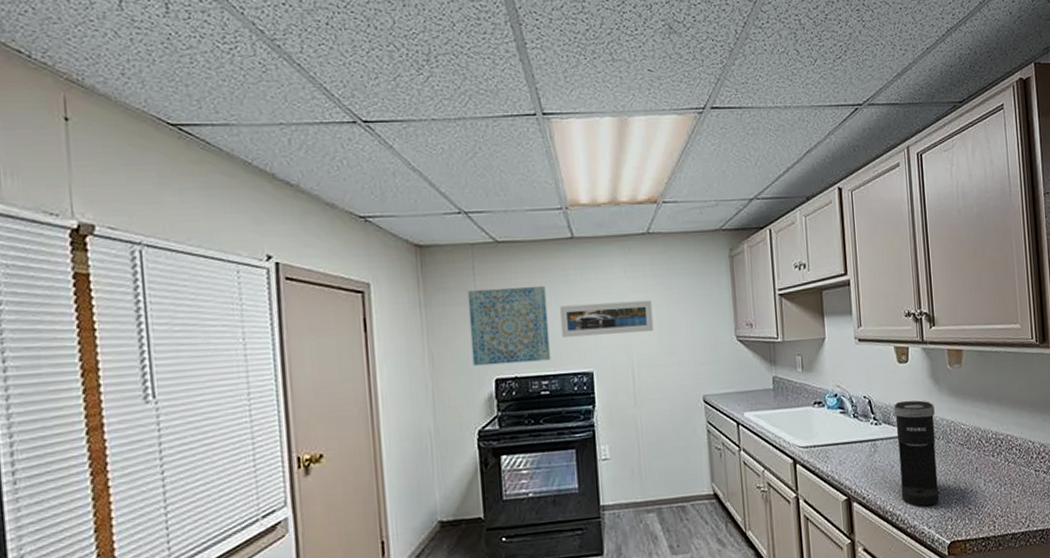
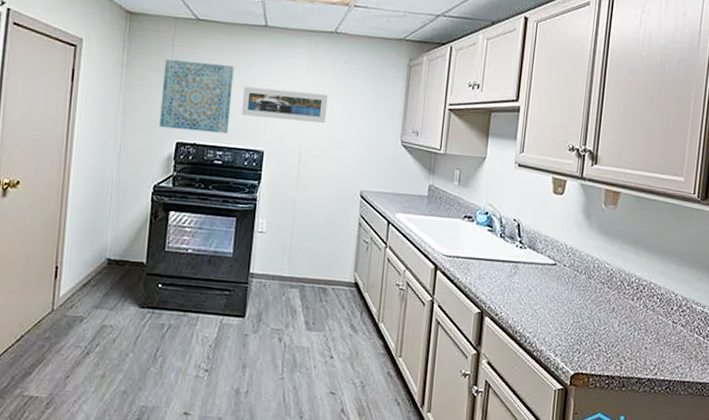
coffee maker: present [893,400,940,507] -> none [533,230,582,335]

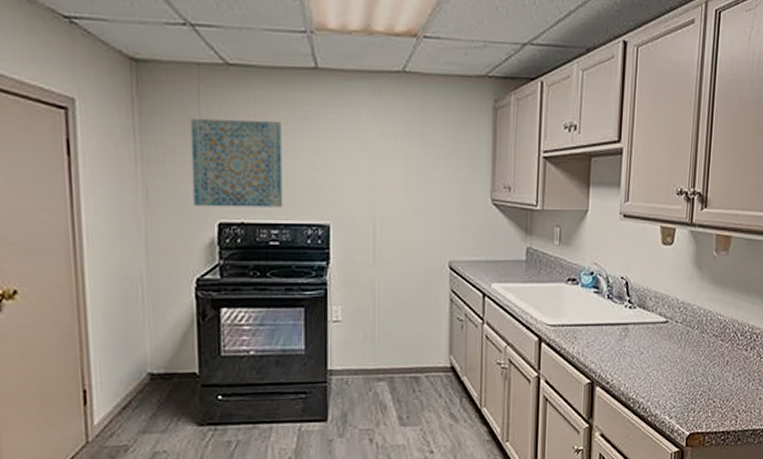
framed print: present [241,86,328,123] -> none [296,146,402,185]

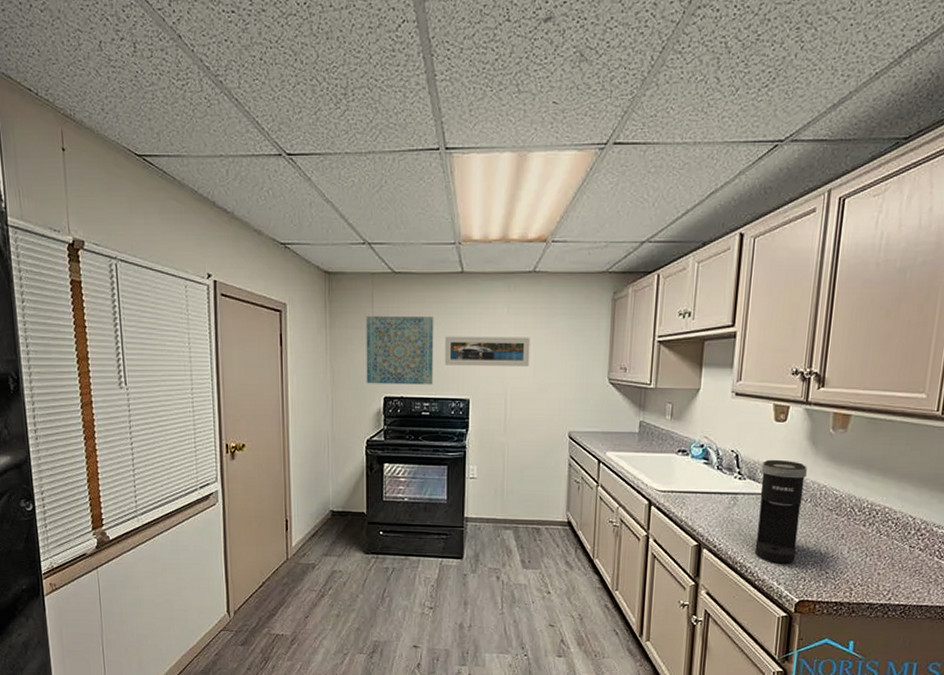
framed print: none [296,146,402,185] -> present [444,336,530,366]
coffee maker: none [646,285,694,396] -> present [754,459,807,564]

